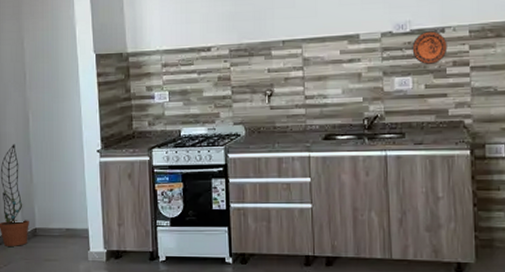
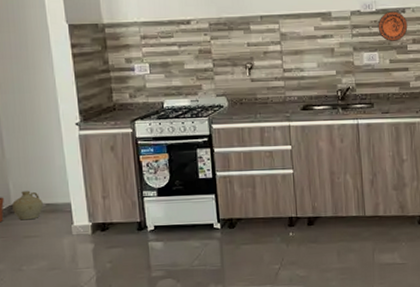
ceramic jug: none [35,215,63,244] -> present [11,190,43,220]

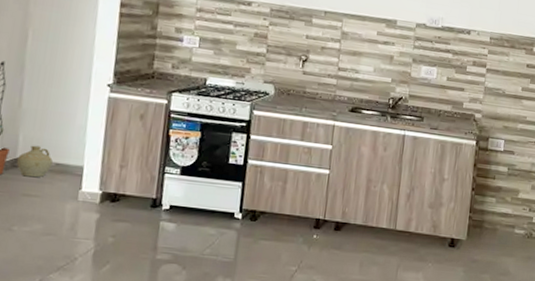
decorative plate: present [378,11,408,42] -> none [440,30,471,61]

